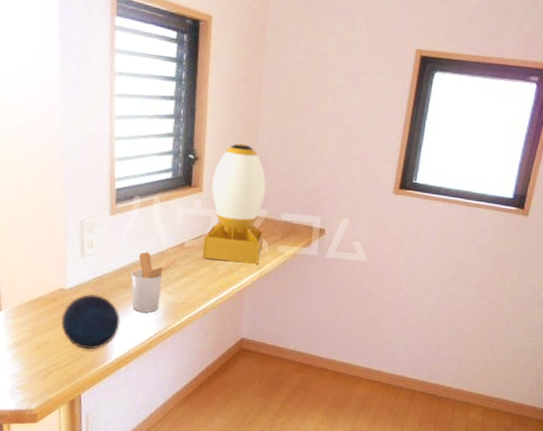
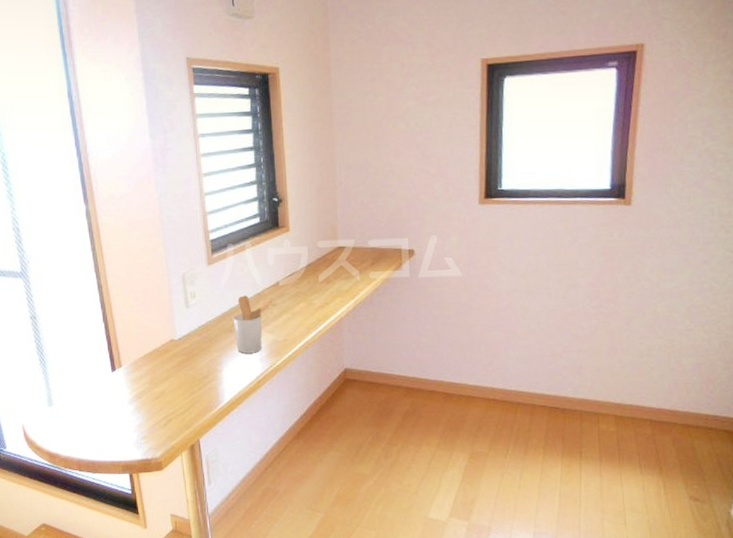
decorative orb: present [61,294,120,350] -> none [174,342,228,395]
desk lamp: present [203,143,266,264] -> none [297,179,354,294]

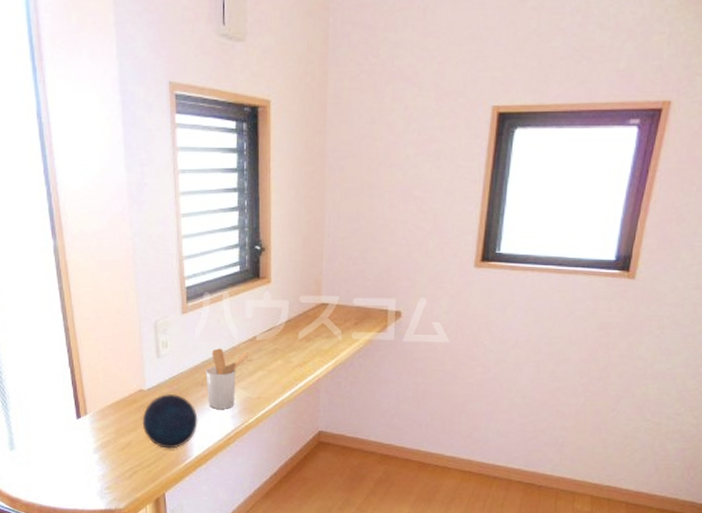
decorative orb: none [174,342,228,395] -> present [142,394,198,449]

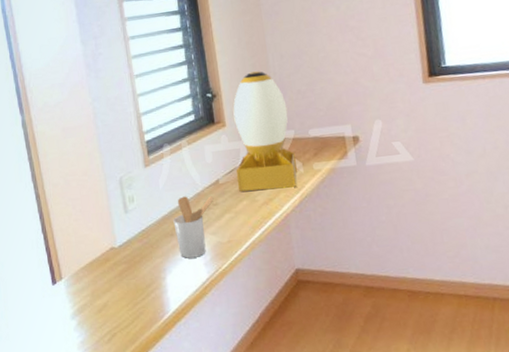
decorative orb: present [142,394,198,449] -> none [116,248,172,306]
desk lamp: none [275,229,336,353] -> present [233,71,297,192]

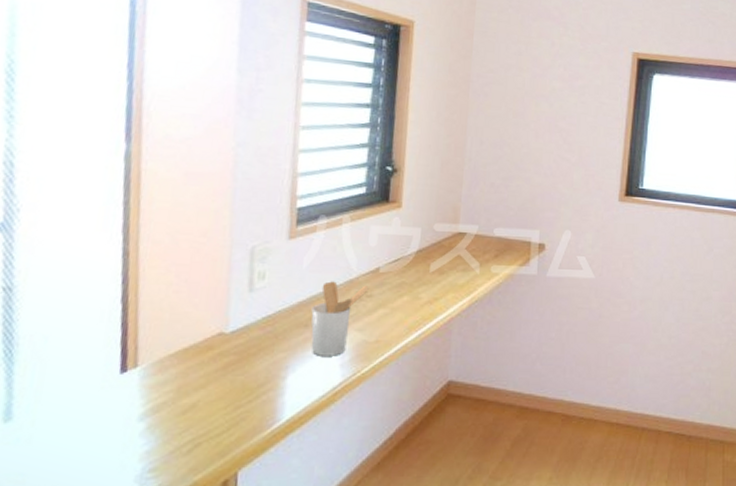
desk lamp: present [233,71,297,192] -> none [401,152,476,289]

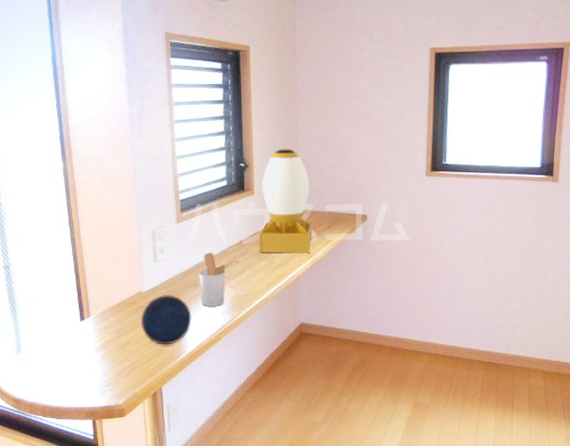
decorative orb: none [217,338,296,410] -> present [141,295,192,345]
desk lamp: none [401,152,476,289] -> present [259,148,311,253]

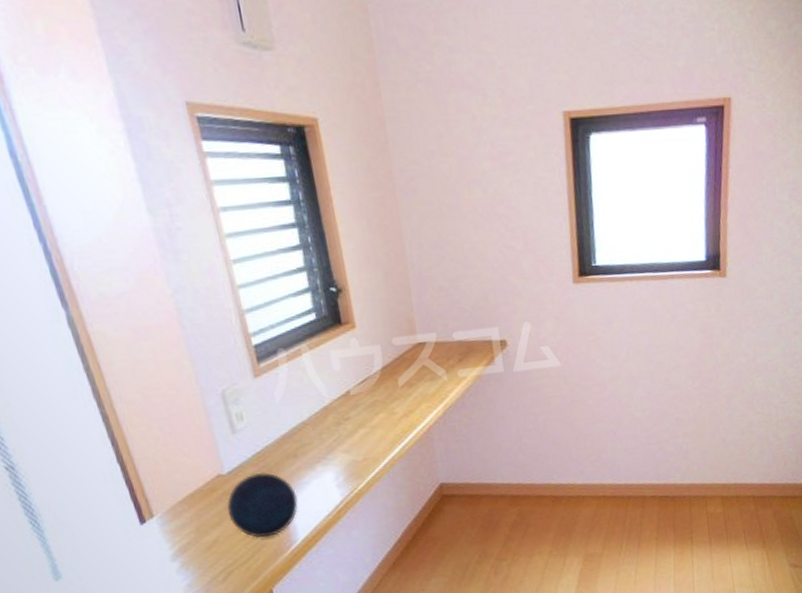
utensil holder: present [198,252,236,307] -> none [295,409,345,481]
desk lamp: present [259,148,311,253] -> none [363,261,440,403]

